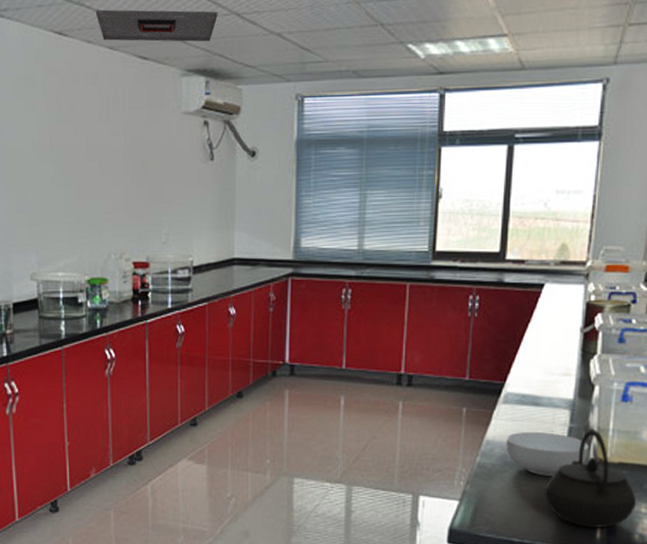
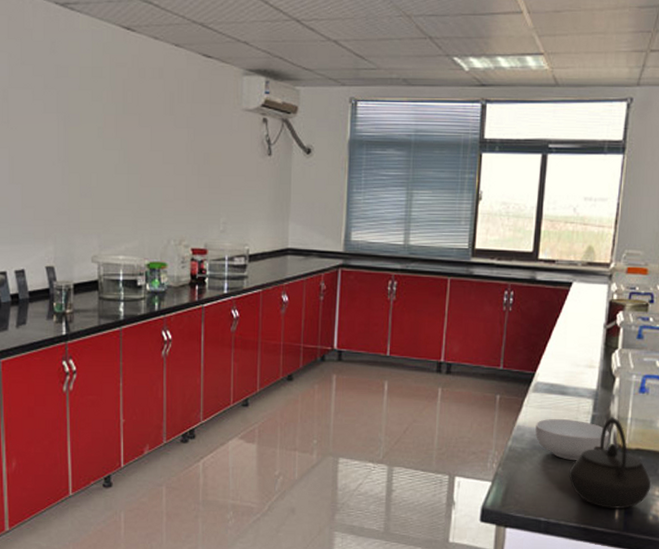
ceiling vent: present [95,9,218,42] -> none [162,8,279,45]

